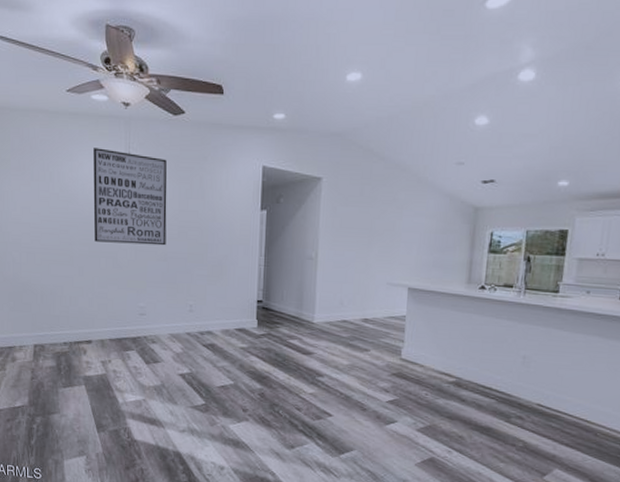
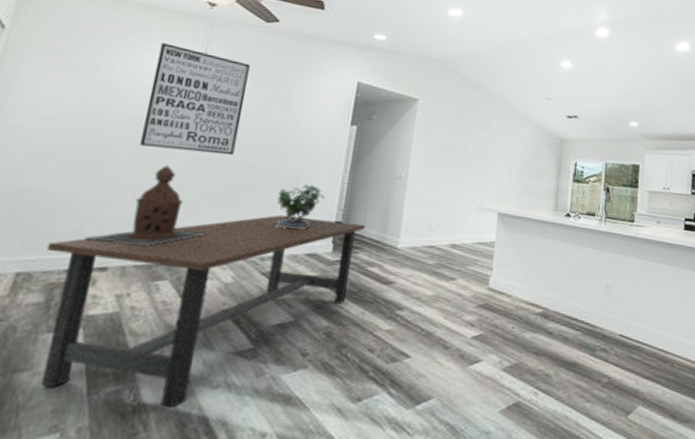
dining table: none [49,296,283,444] -> present [41,214,365,407]
lantern: none [72,257,156,324] -> present [84,165,206,247]
potted plant: none [205,268,245,309] -> present [271,184,325,230]

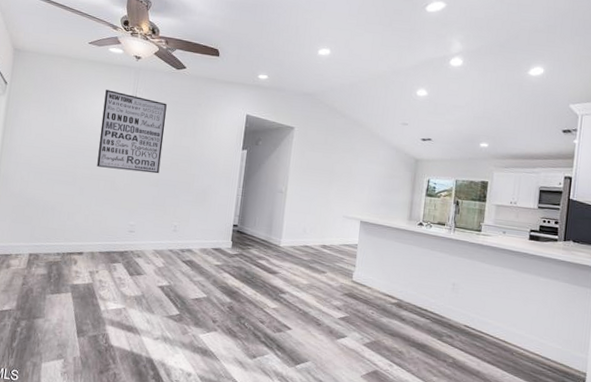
dining table: present [41,214,365,407] -> none [46,218,255,350]
lantern: present [84,165,206,247] -> none [67,181,144,239]
potted plant: present [271,184,325,230] -> none [187,196,225,231]

